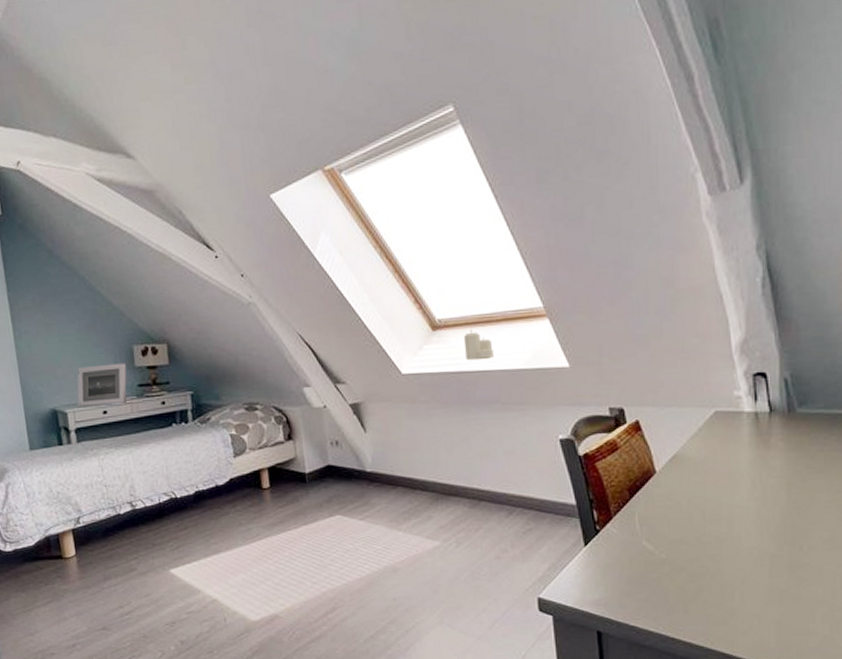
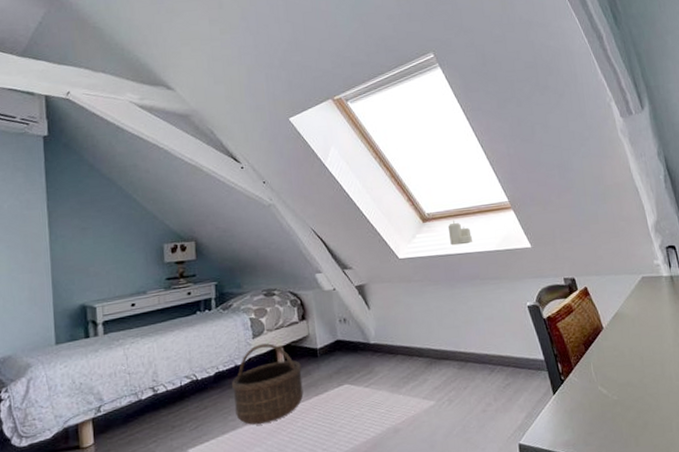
picture frame: present [77,363,128,408] -> none [106,259,157,302]
basket: none [212,463,291,550] -> present [231,343,304,425]

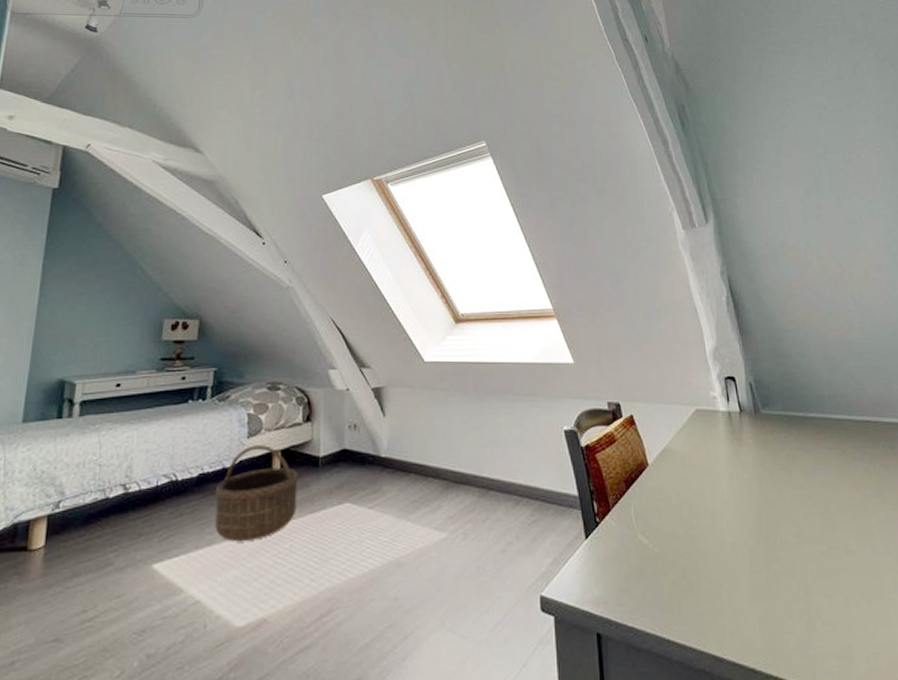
candle: present [447,220,472,245] -> none [482,324,508,351]

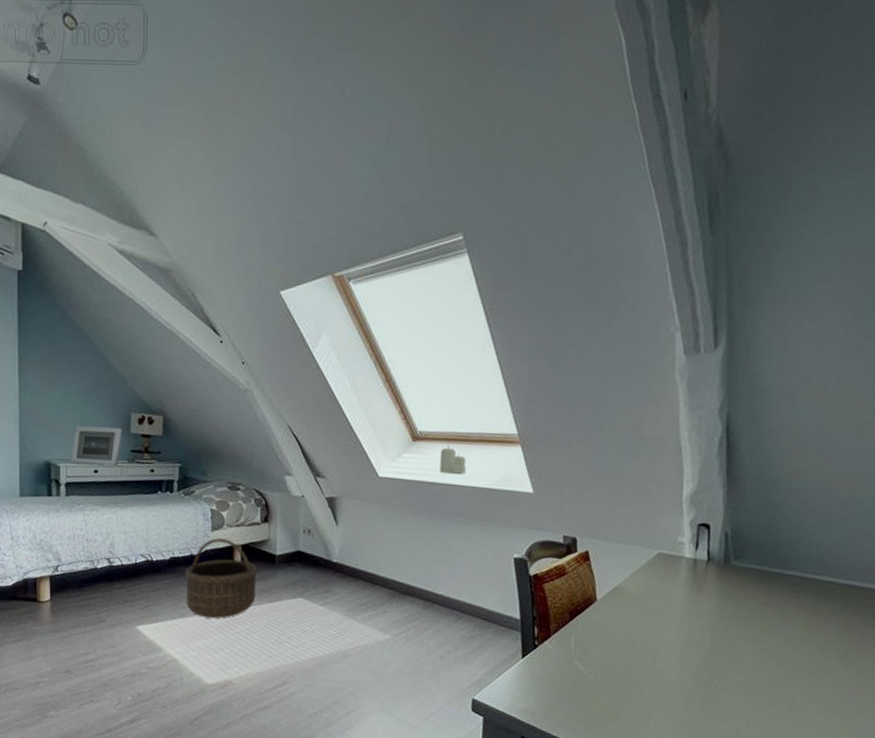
picture frame: none [89,336,153,380] -> present [70,425,123,466]
candle: none [482,324,508,351] -> present [439,444,467,474]

